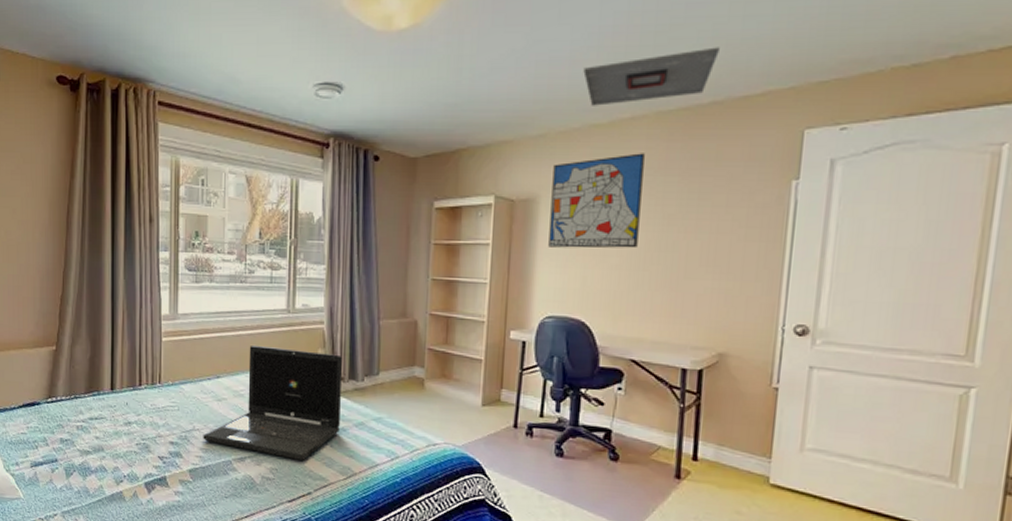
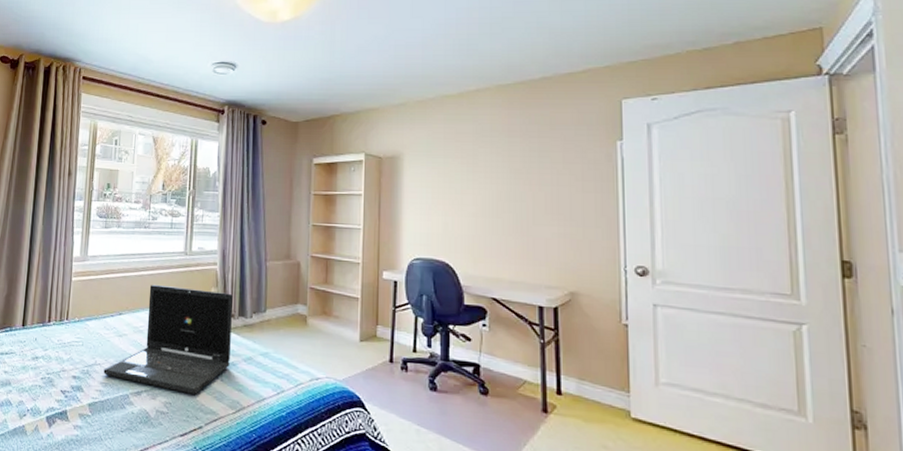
wall art: present [548,153,645,249] -> none [413,118,490,199]
ceiling vent: present [583,47,720,106] -> none [434,35,544,81]

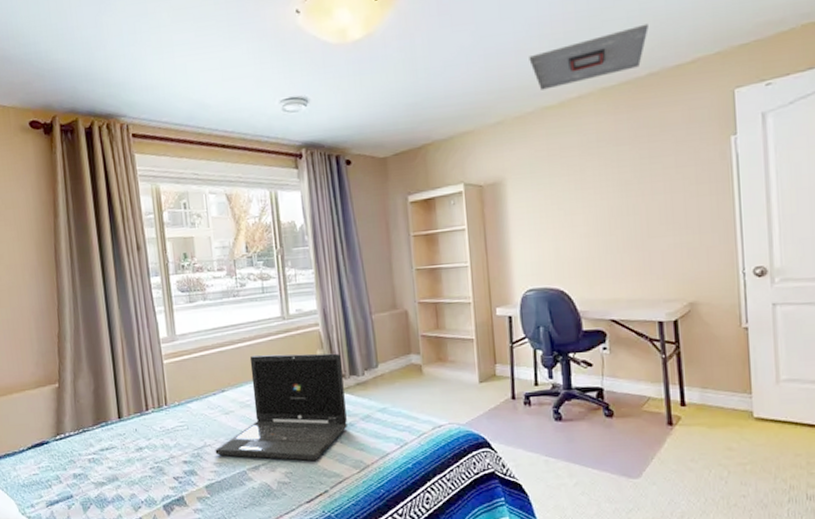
ceiling vent: none [434,35,544,81] -> present [529,23,649,90]

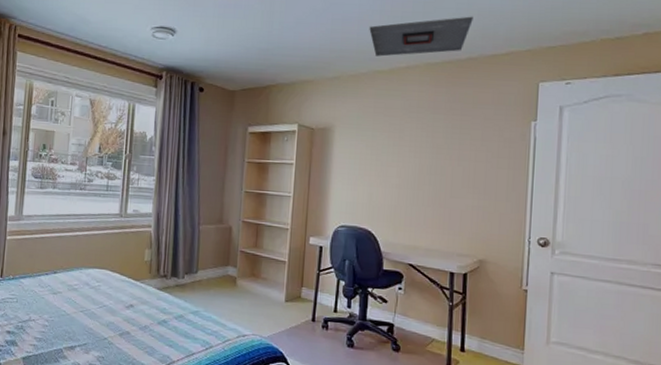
laptop: present [215,353,347,462] -> none [37,244,166,350]

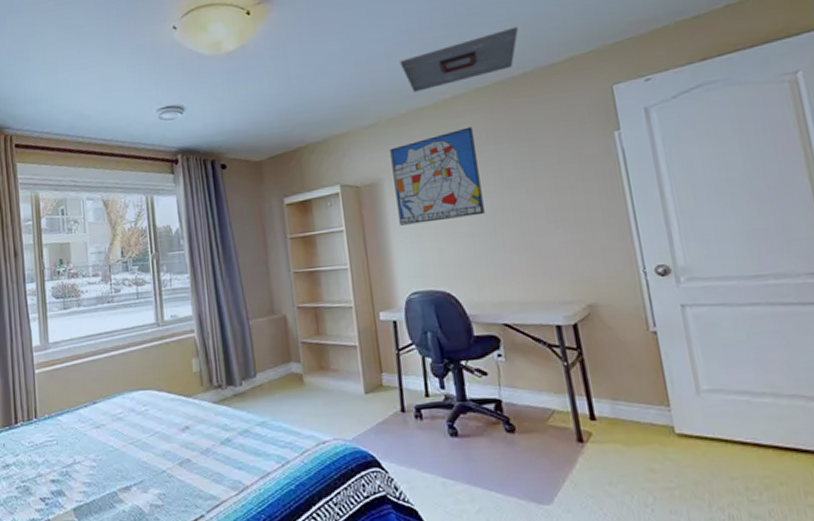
wall art: none [341,95,418,171] -> present [390,127,485,226]

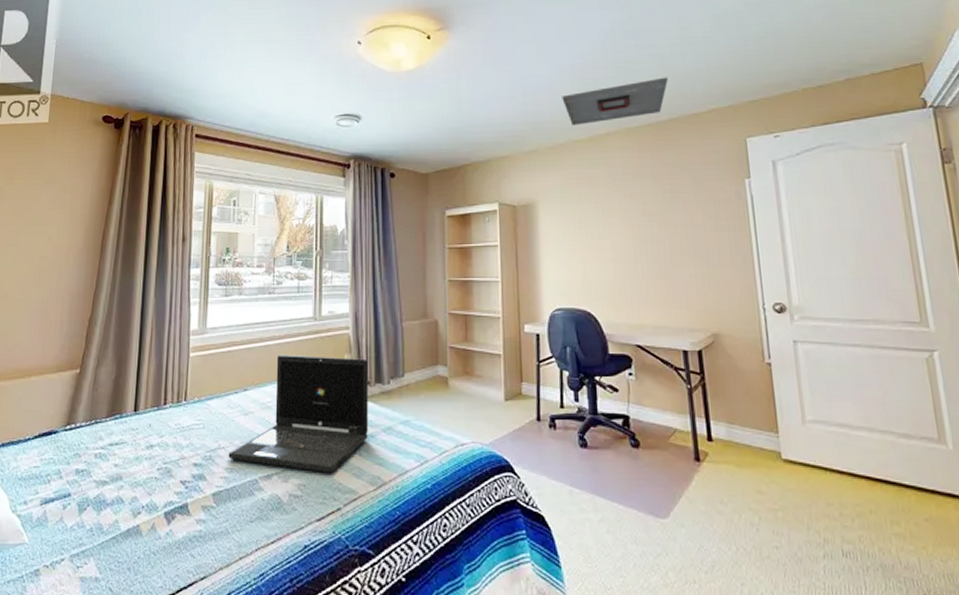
laptop: none [84,361,225,482] -> present [228,354,368,474]
wall art: present [390,127,485,226] -> none [546,162,627,246]

